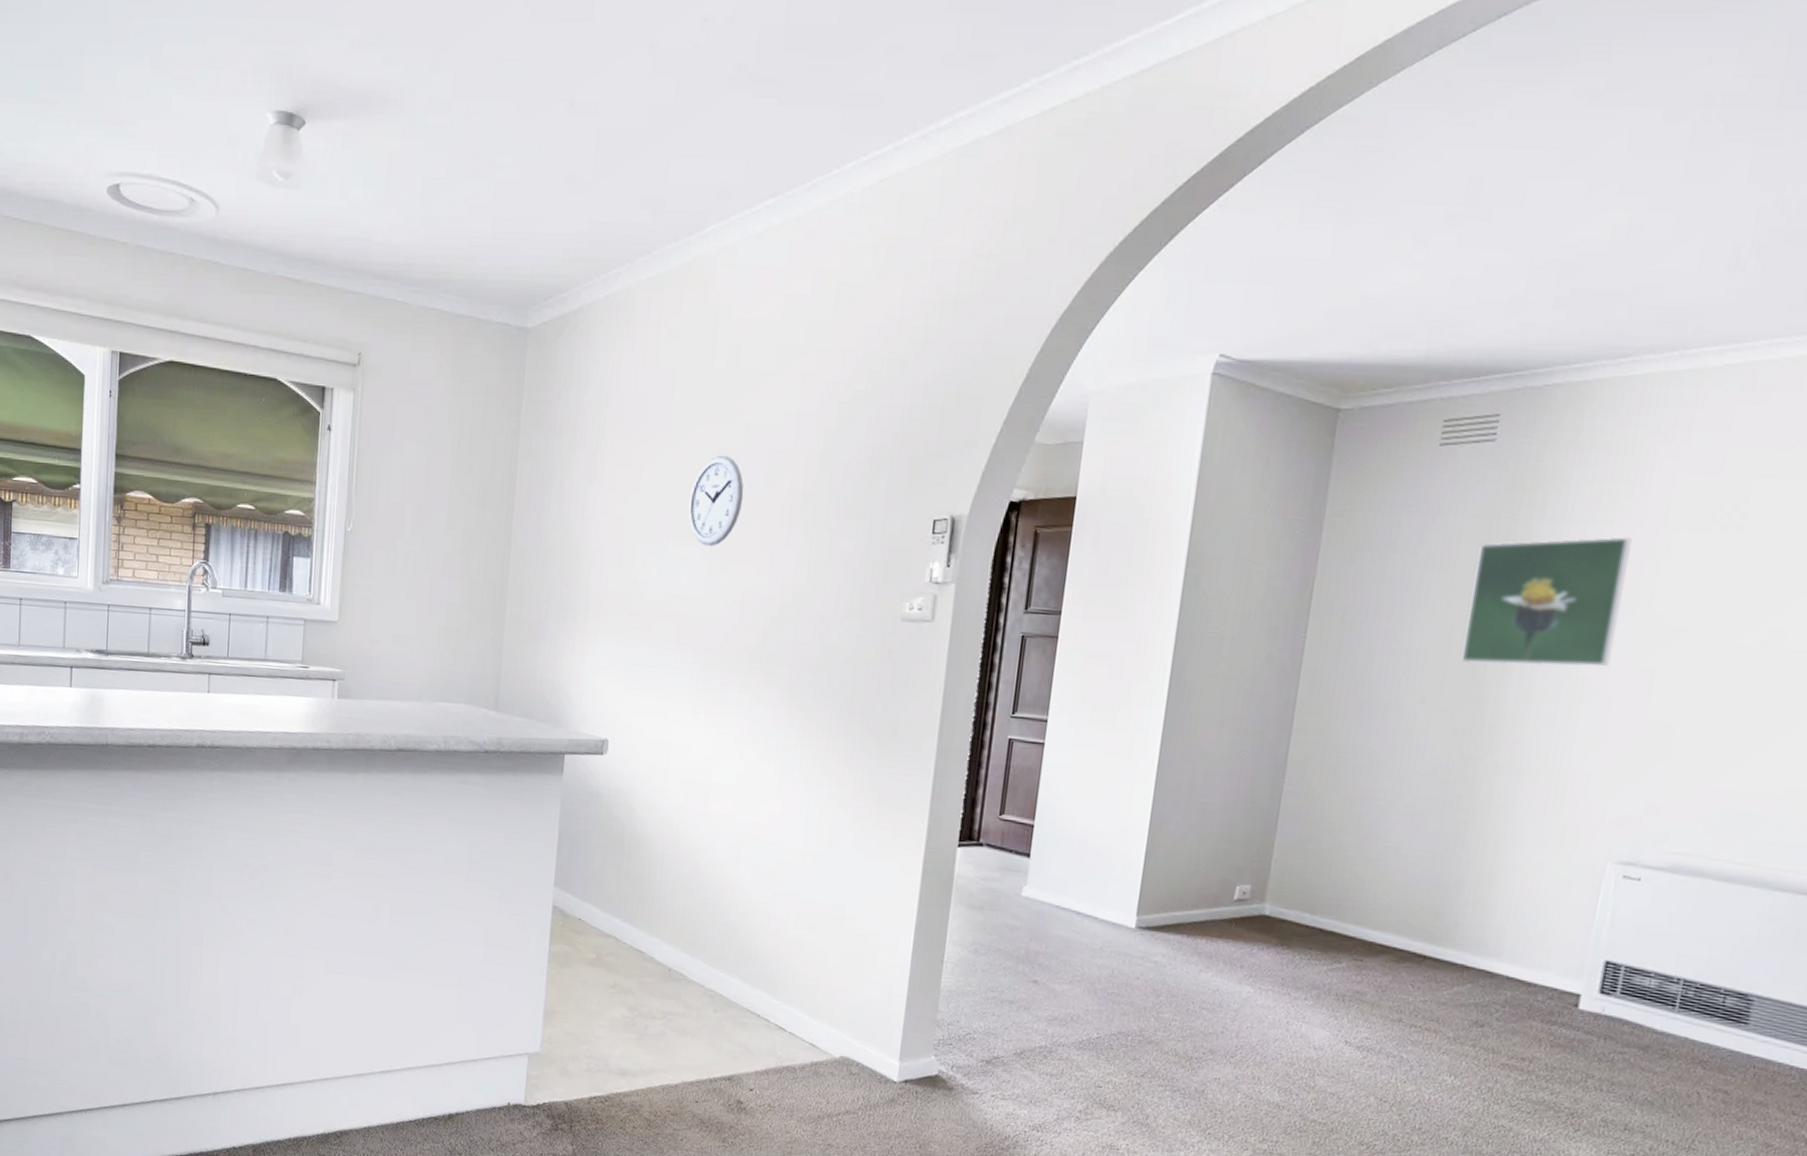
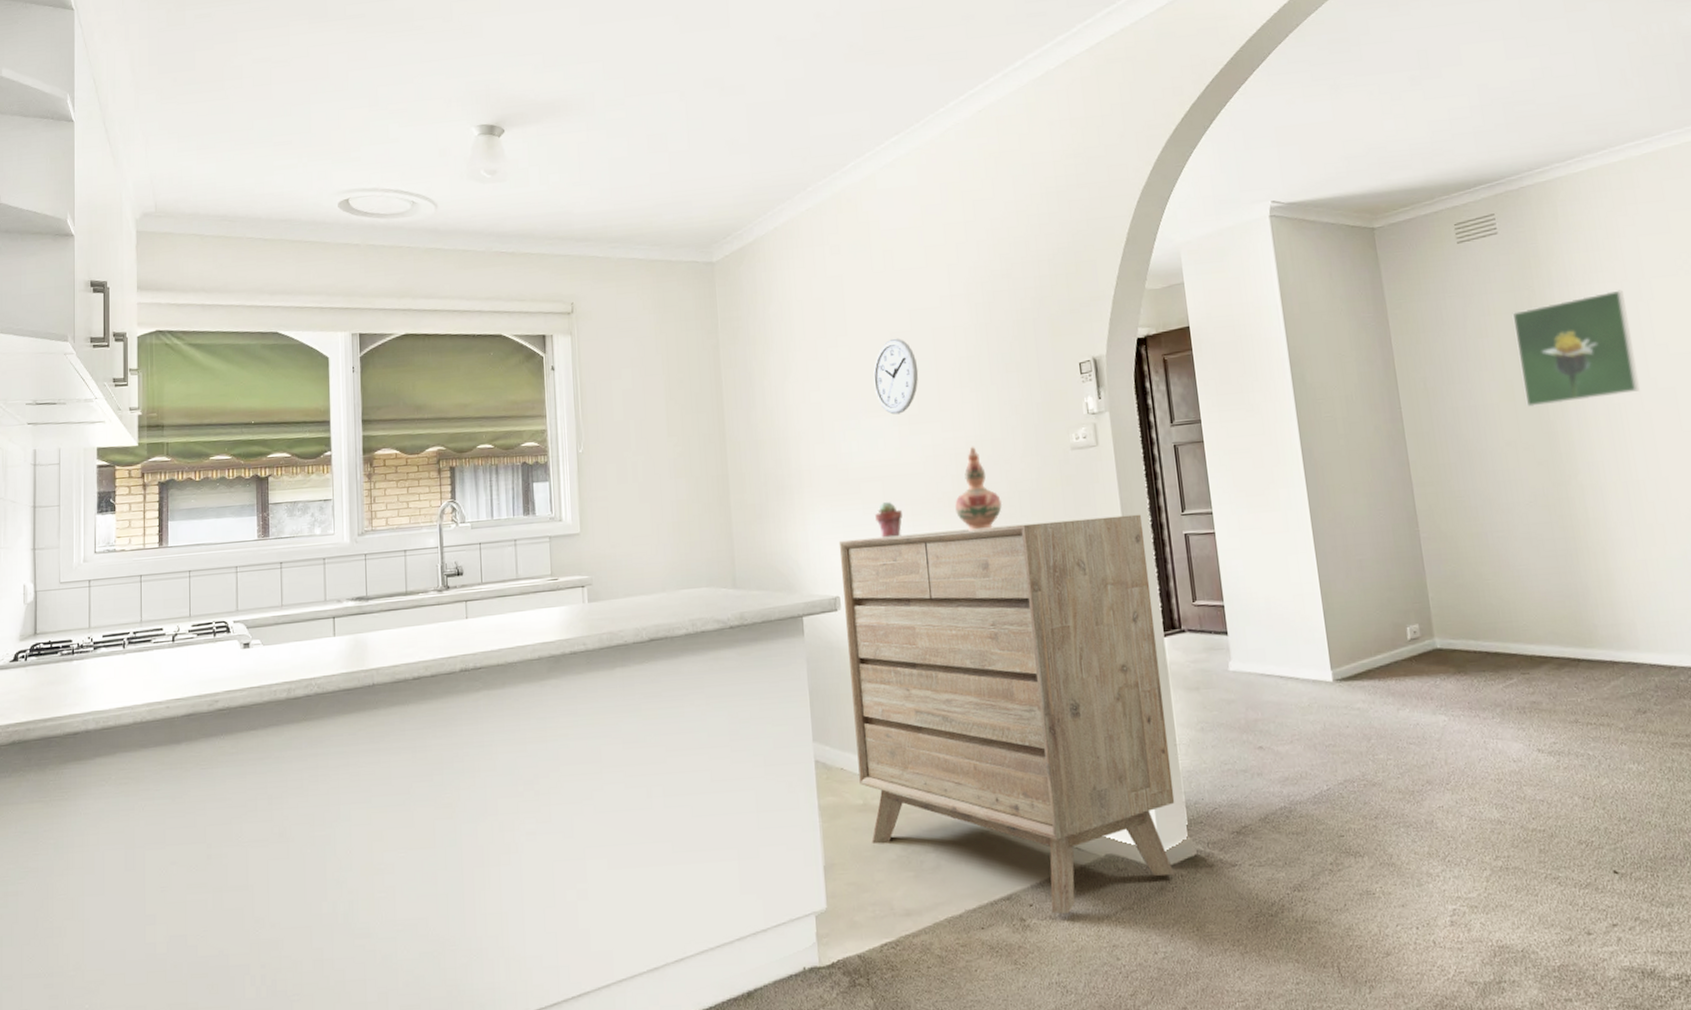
dresser: none [596,678,965,1106] -> present [838,514,1175,914]
potted succulent: none [663,643,694,686] -> present [875,501,902,538]
decorative vase: none [754,597,808,695] -> present [955,446,1002,531]

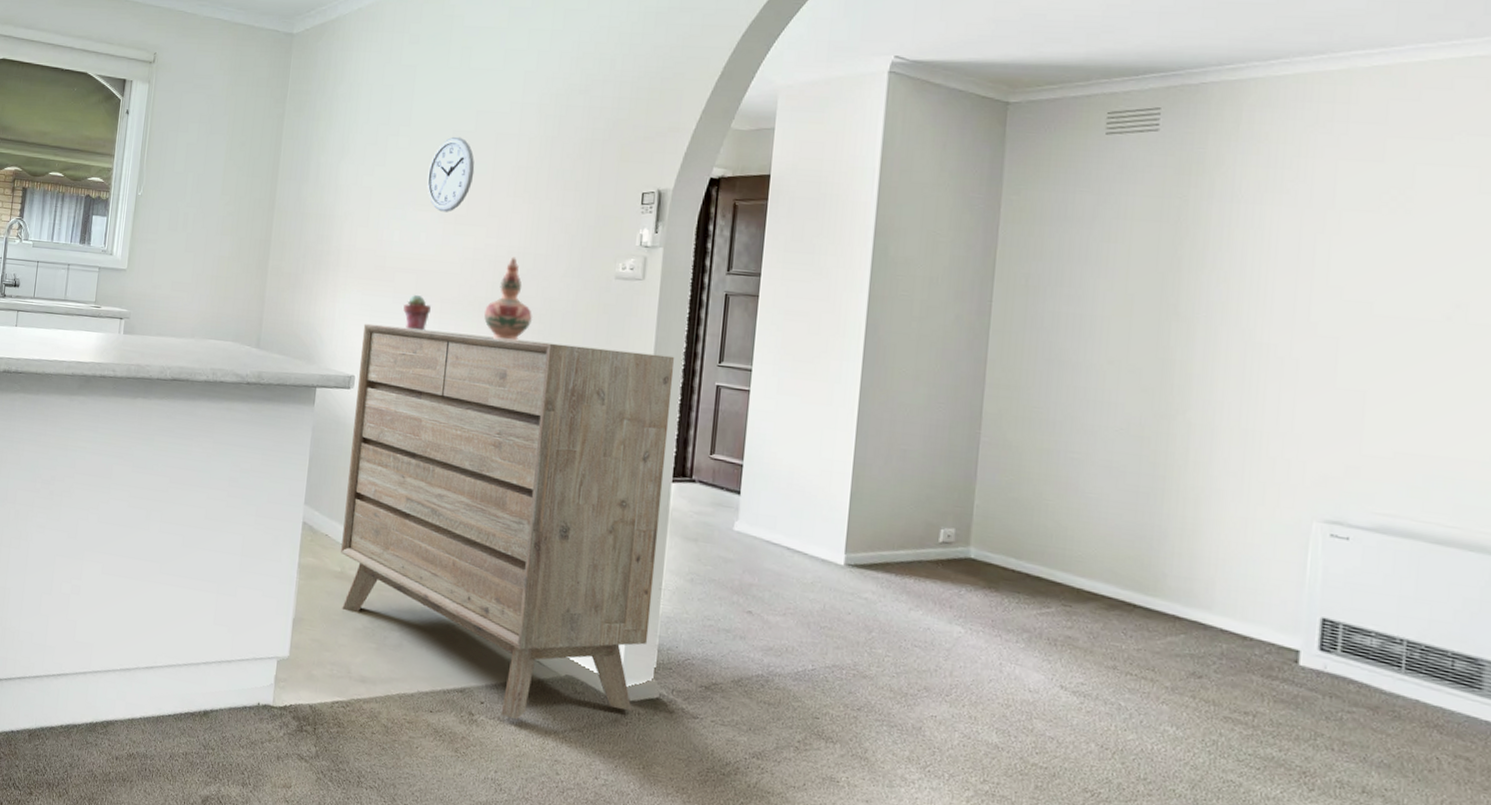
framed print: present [1512,290,1640,408] -> none [1144,216,1301,335]

